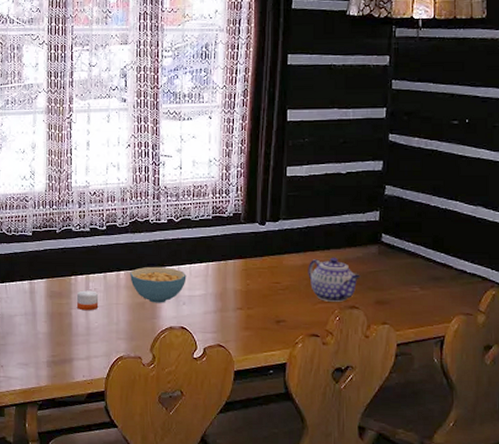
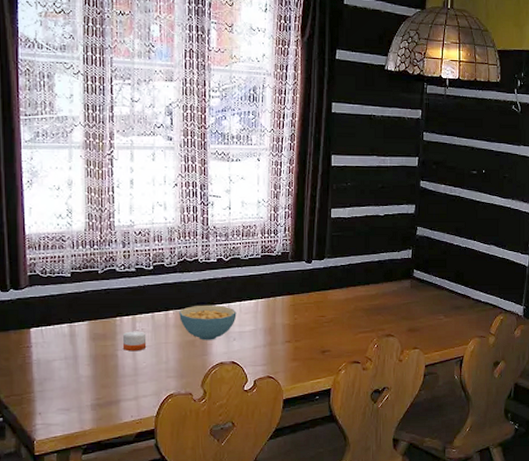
teapot: present [308,257,361,302] -> none [350,291,396,331]

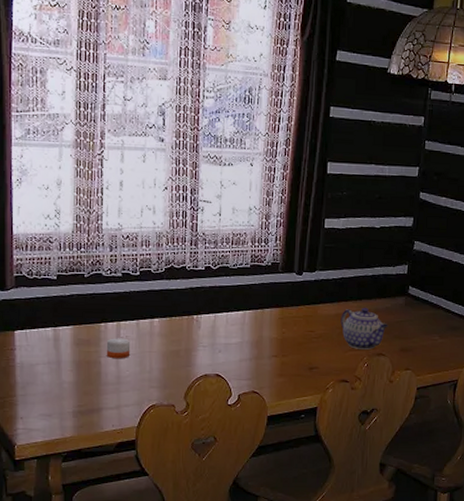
cereal bowl: present [179,305,237,340] -> none [164,314,223,351]
teapot: none [350,291,396,331] -> present [340,307,388,349]

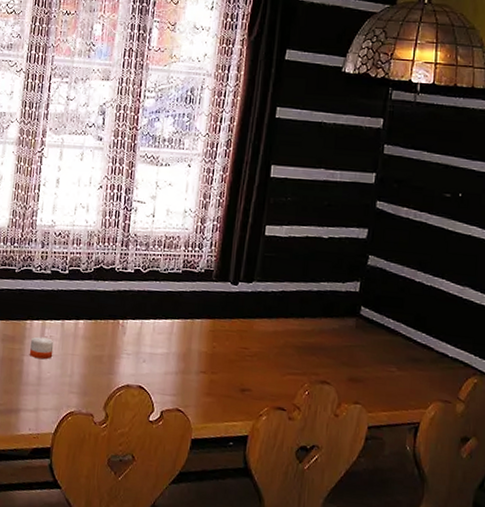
teapot: present [340,307,388,349] -> none [279,326,335,376]

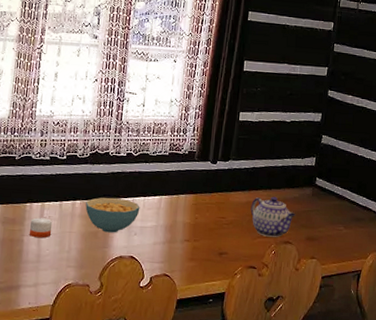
cereal bowl: none [89,318,150,359] -> present [85,197,140,233]
teapot: none [279,326,335,376] -> present [250,196,296,237]

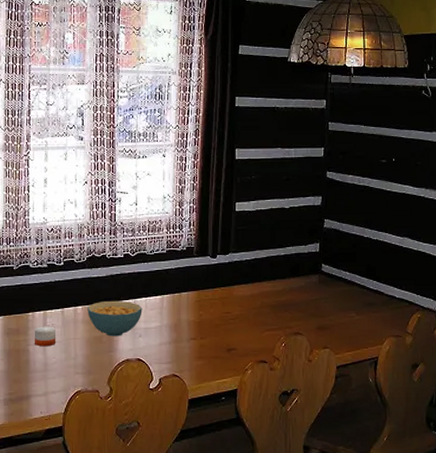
teapot: present [250,196,296,237] -> none [256,287,304,329]

